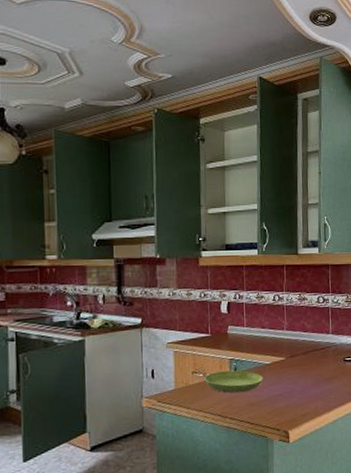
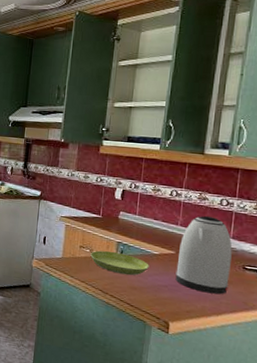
kettle: none [288,316,334,393] -> present [175,216,233,295]

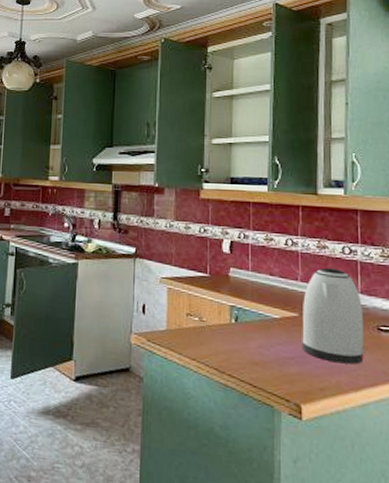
saucer: present [90,250,149,276] -> none [200,317,270,348]

